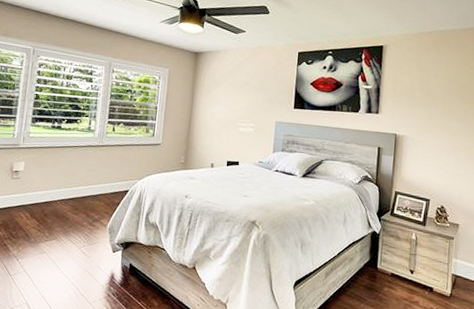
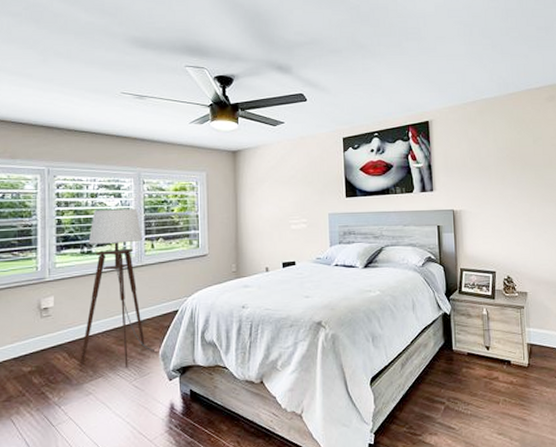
floor lamp: none [39,90,106,234] -> present [79,209,154,367]

